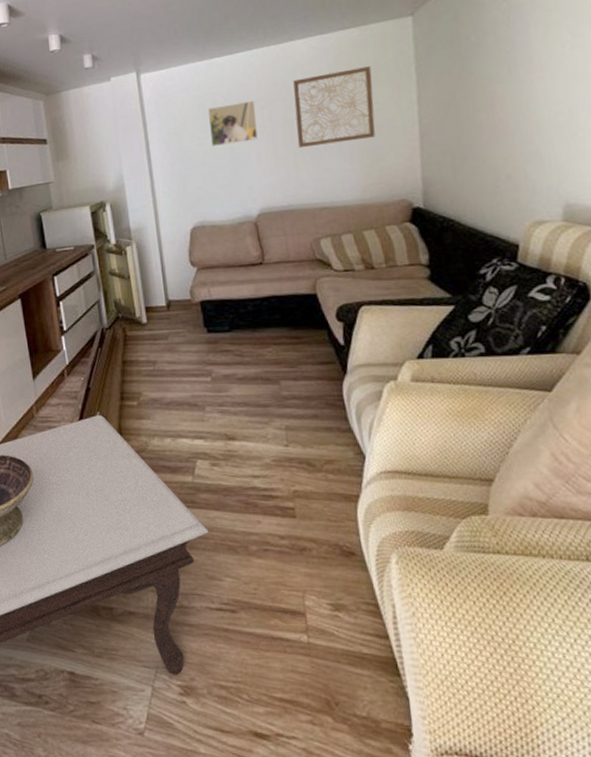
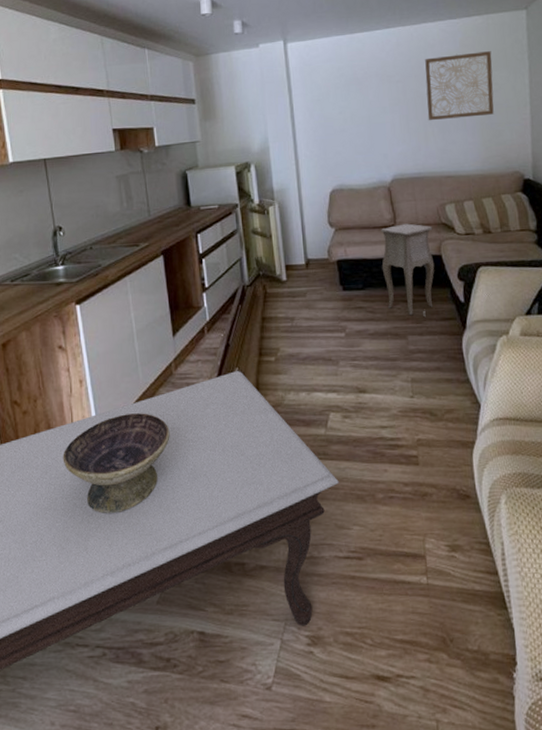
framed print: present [208,100,258,146] -> none [349,74,393,115]
side table: none [248,260,310,361] -> present [381,223,435,317]

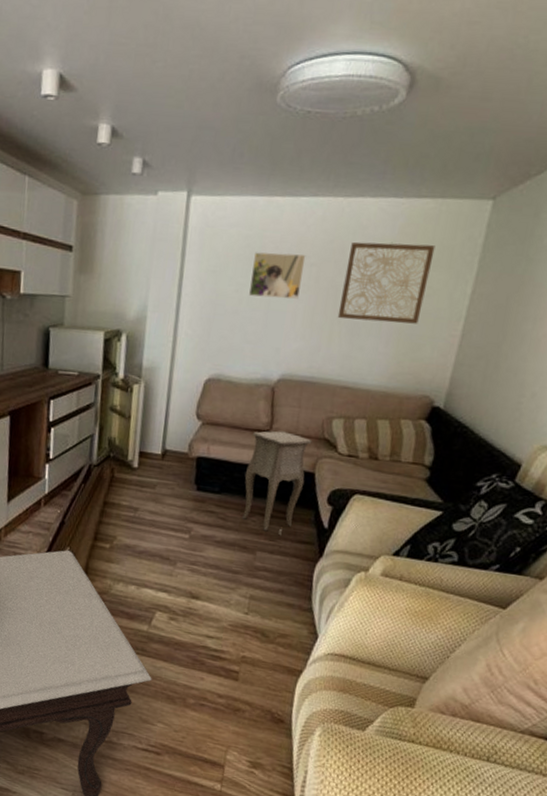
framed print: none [349,74,393,115] -> present [249,252,306,299]

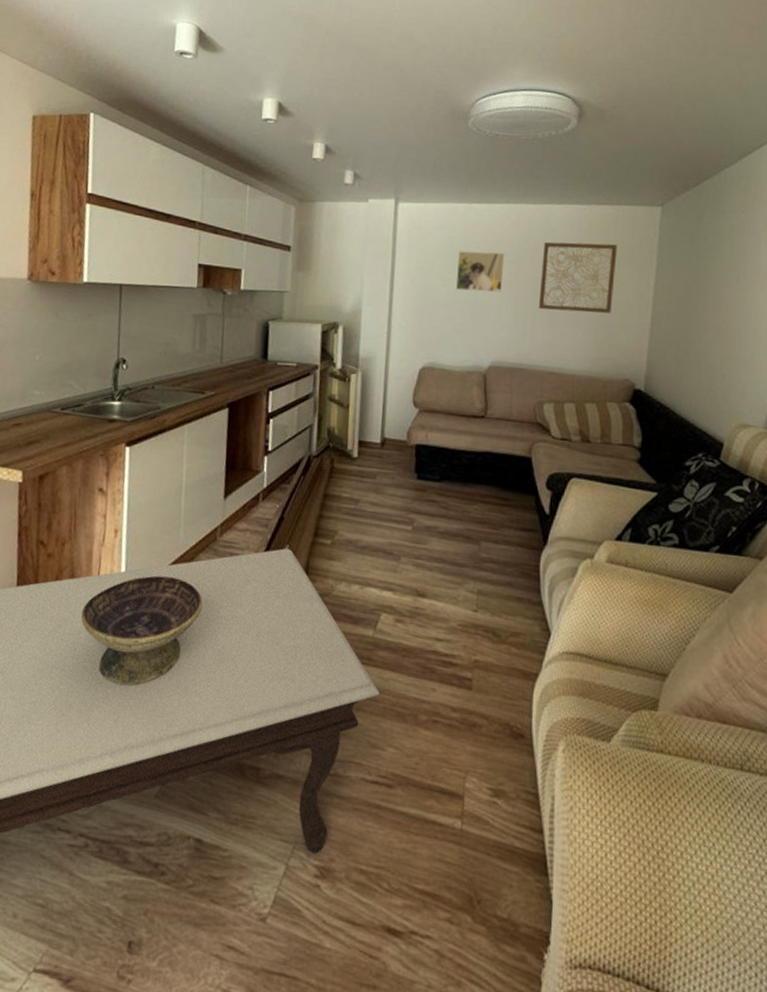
side table: present [242,430,312,536] -> none [463,416,526,524]

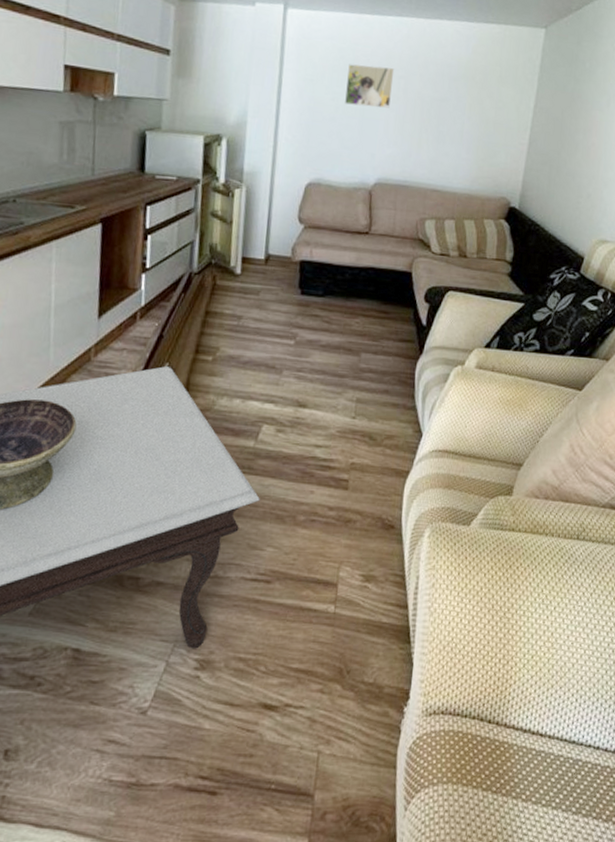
wall art: present [538,241,618,314] -> none [424,58,503,133]

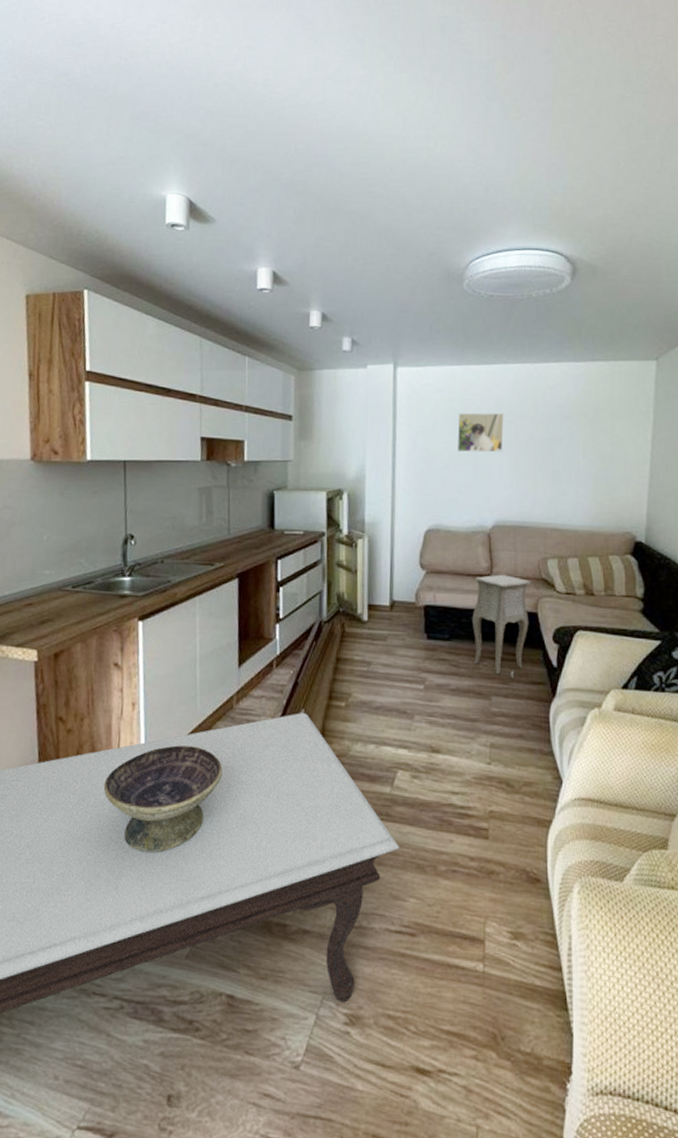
side table: none [346,232,408,336] -> present [472,574,531,679]

